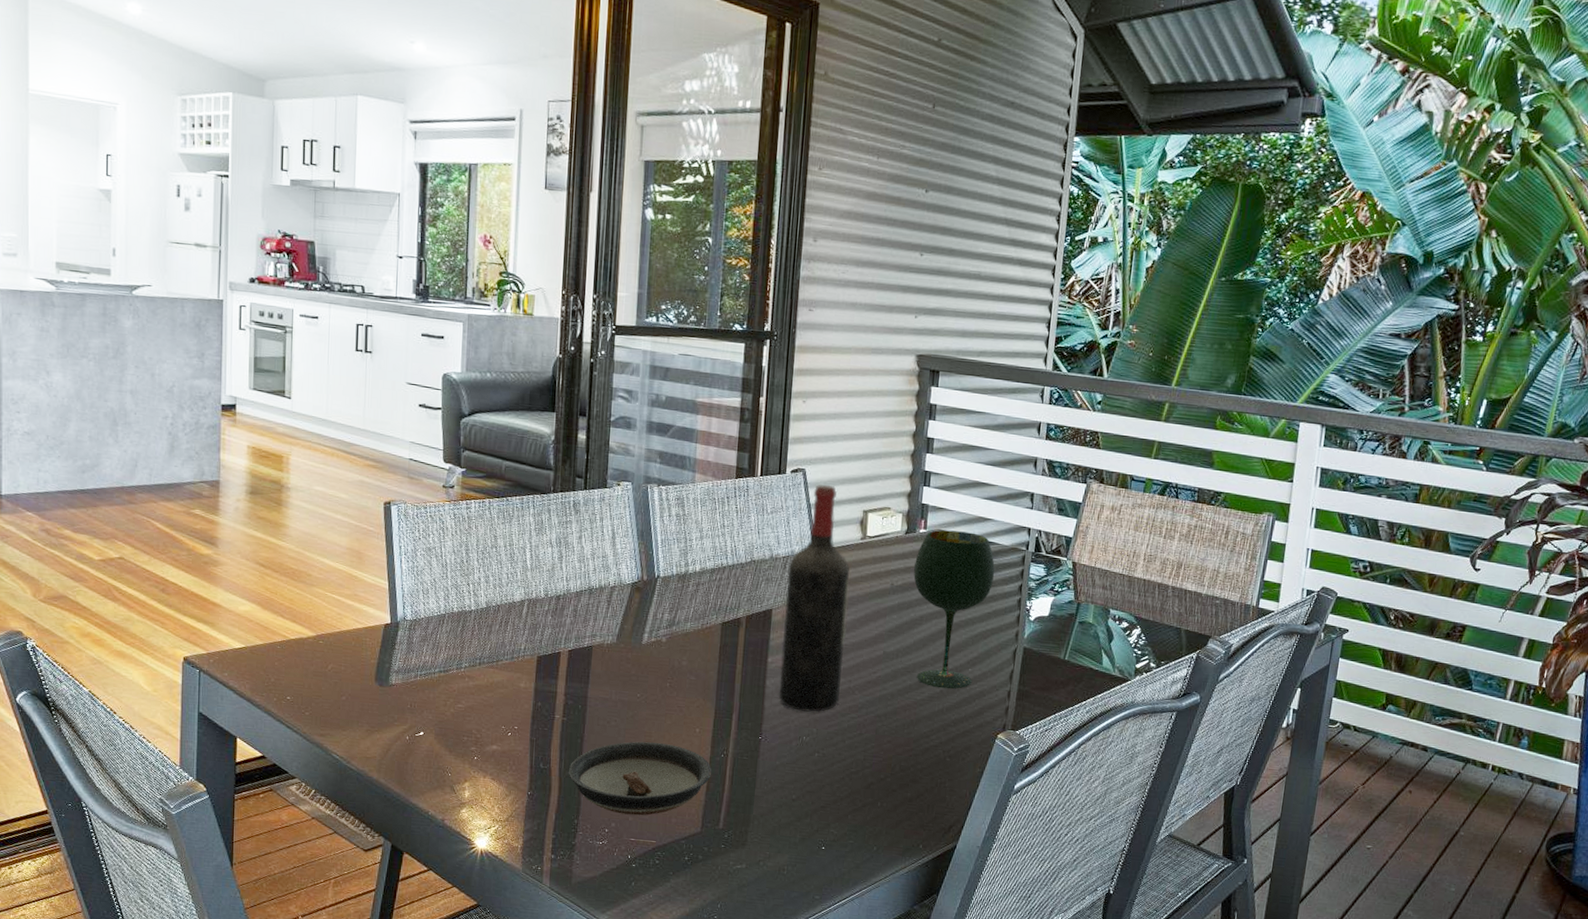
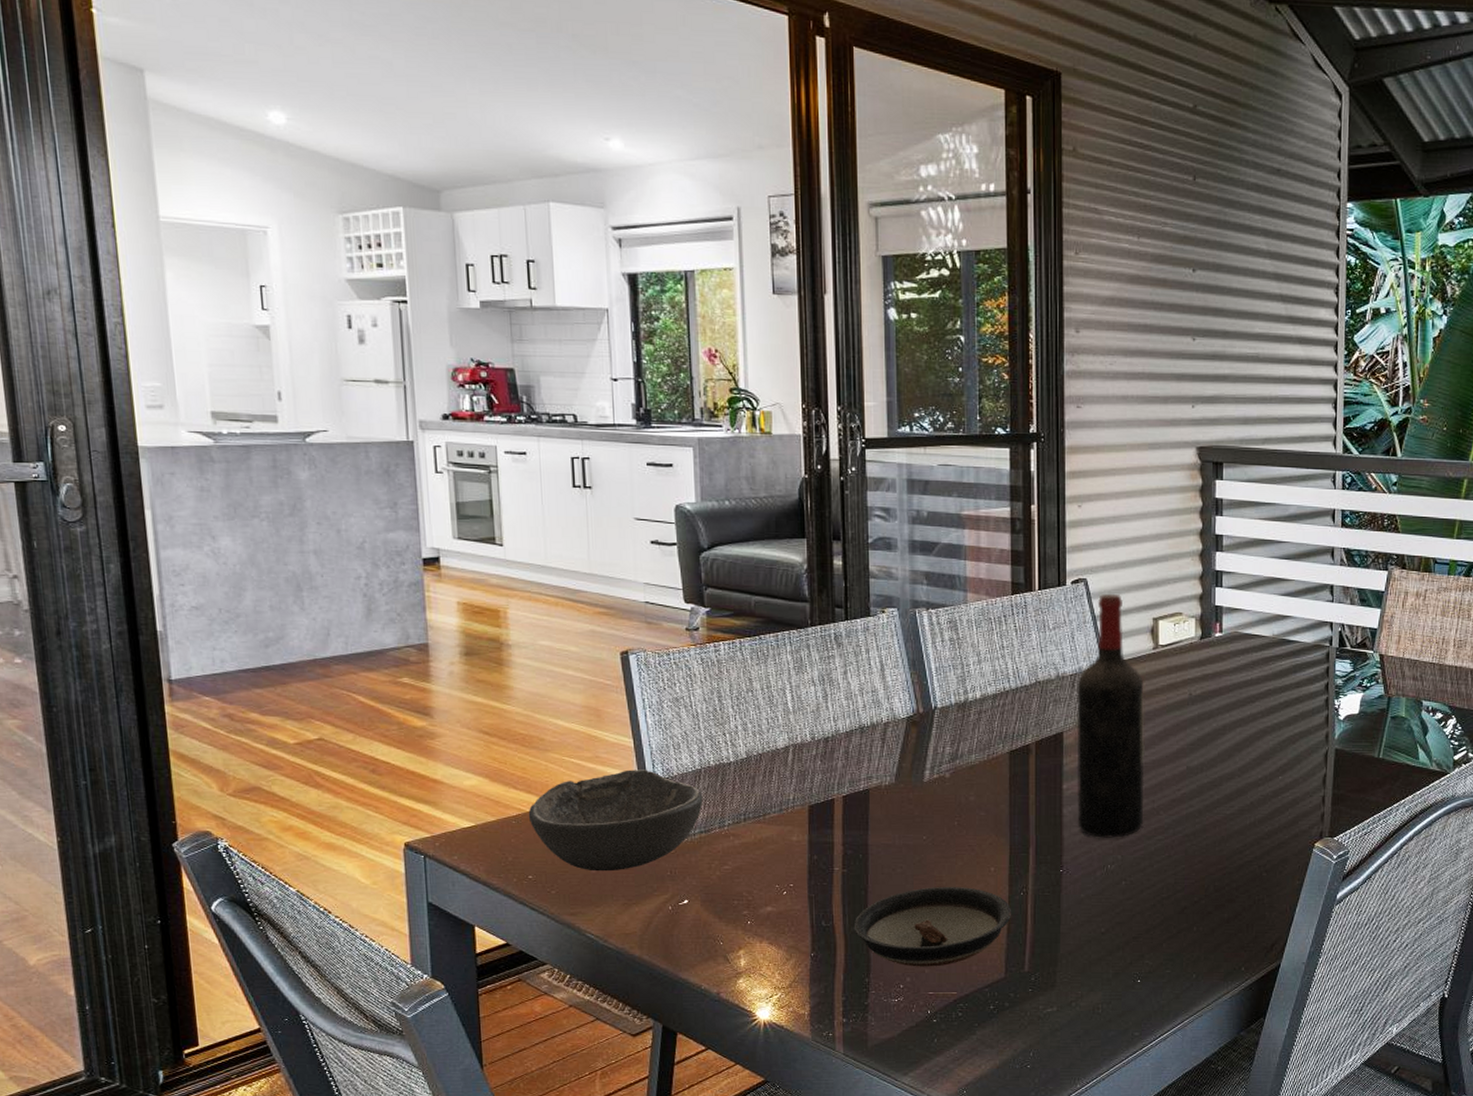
bowl: none [291,609,445,700] -> present [528,769,703,872]
wine glass: present [913,530,995,689] -> none [1212,632,1298,800]

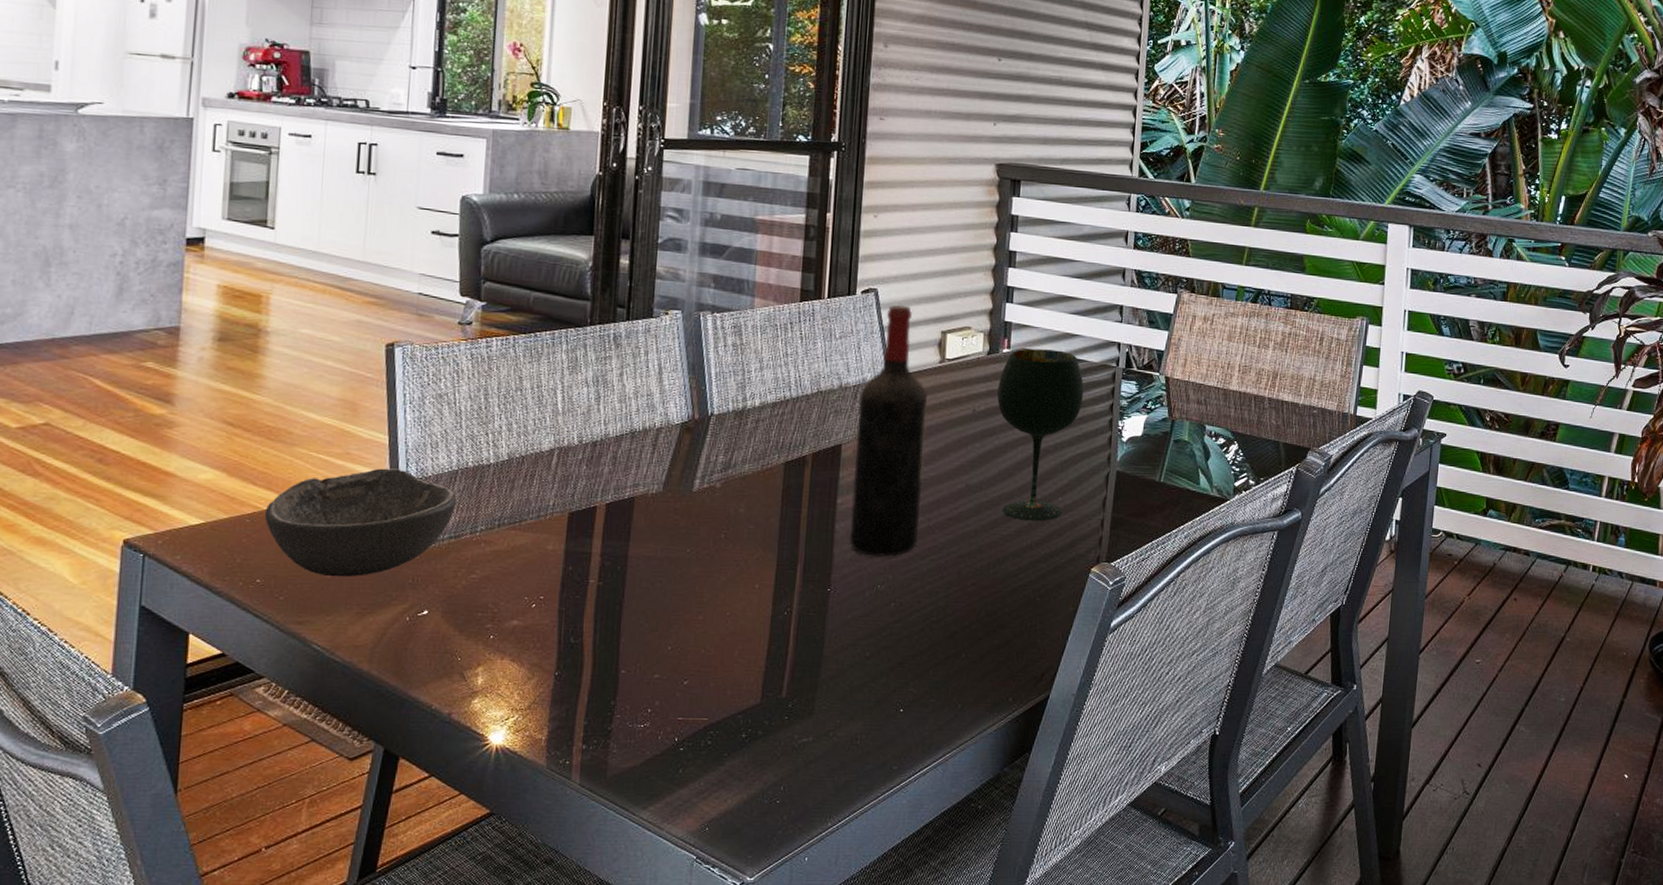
saucer: present [853,887,1012,967] -> none [603,603,774,690]
wine glass: none [1212,632,1298,800] -> present [997,348,1084,522]

